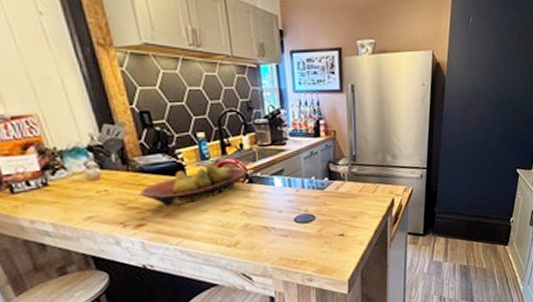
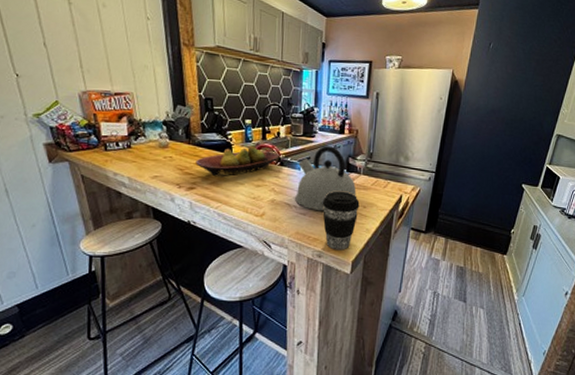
kettle: none [271,153,345,230] -> present [295,146,357,212]
coffee cup: none [305,203,349,271] -> present [322,191,360,250]

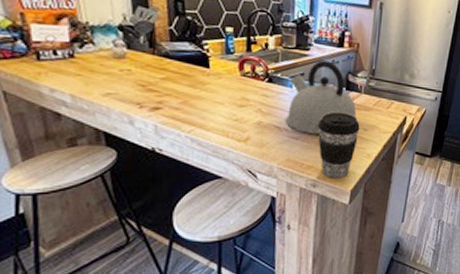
fruit bowl: present [196,145,280,177] -> none [162,58,268,96]

